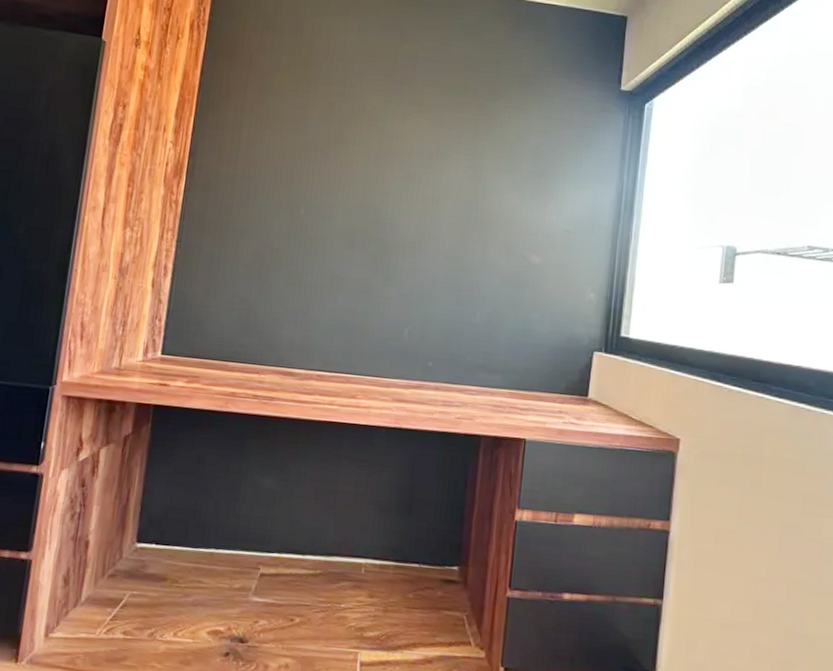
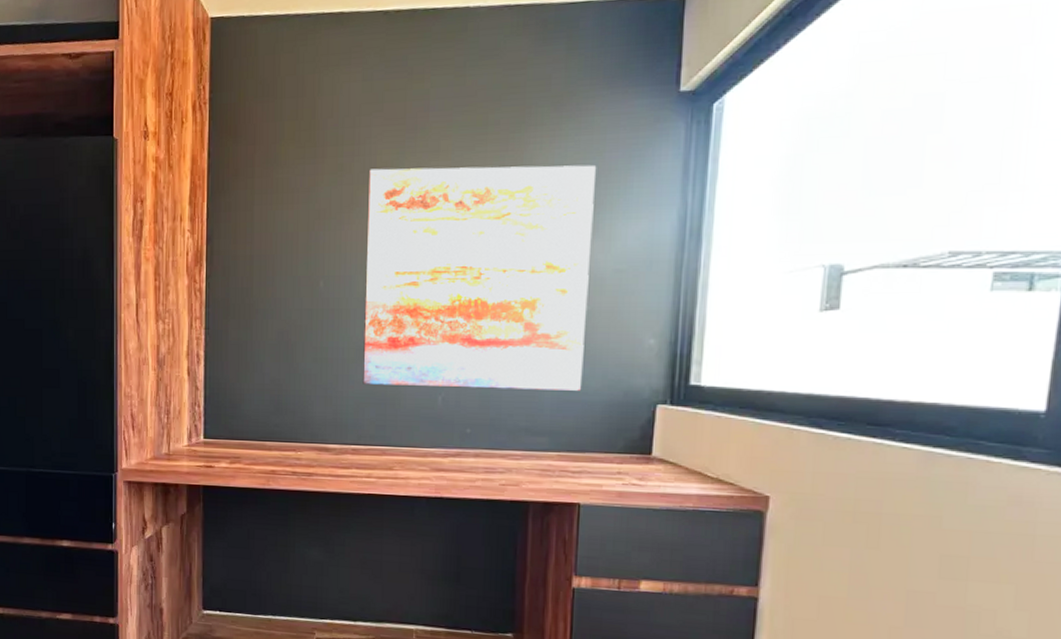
wall art: none [333,111,554,334] -> present [363,164,597,391]

